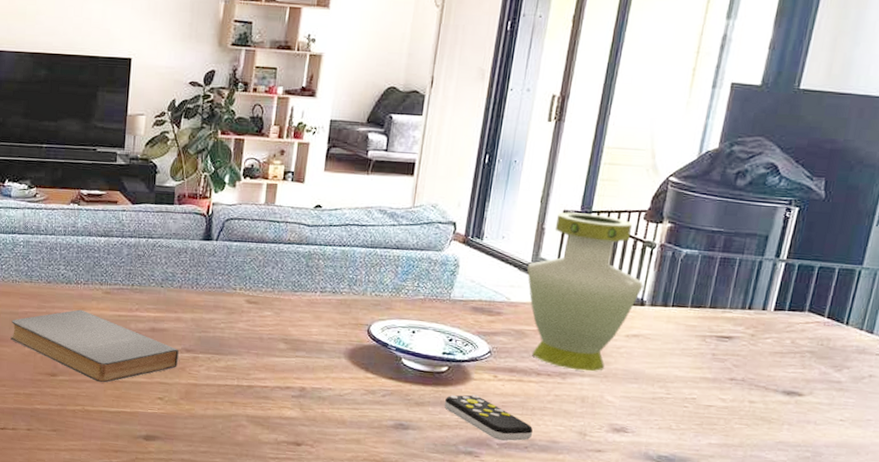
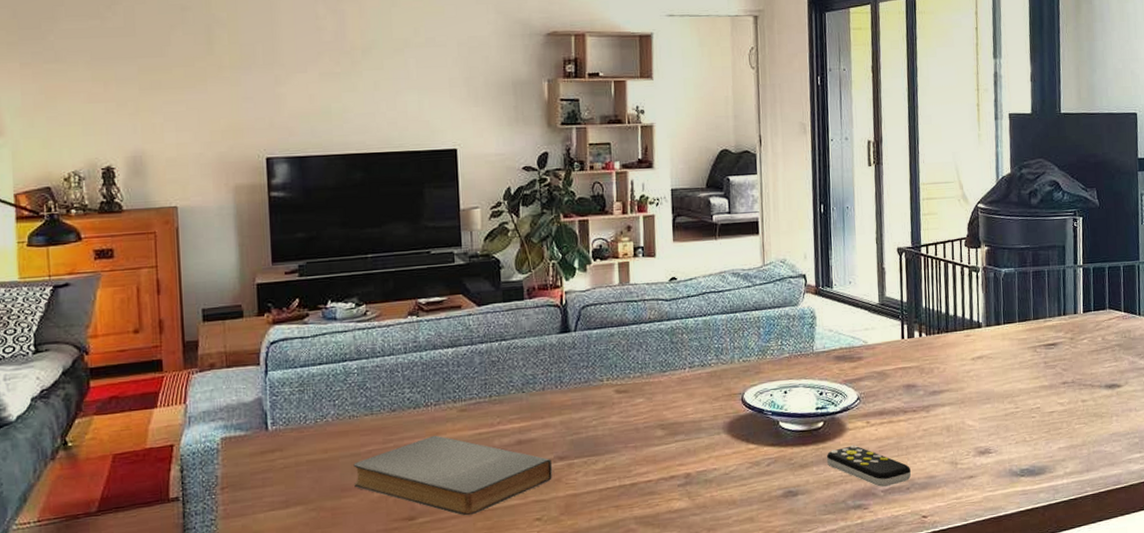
vase: present [527,212,644,372] -> none [877,248,977,402]

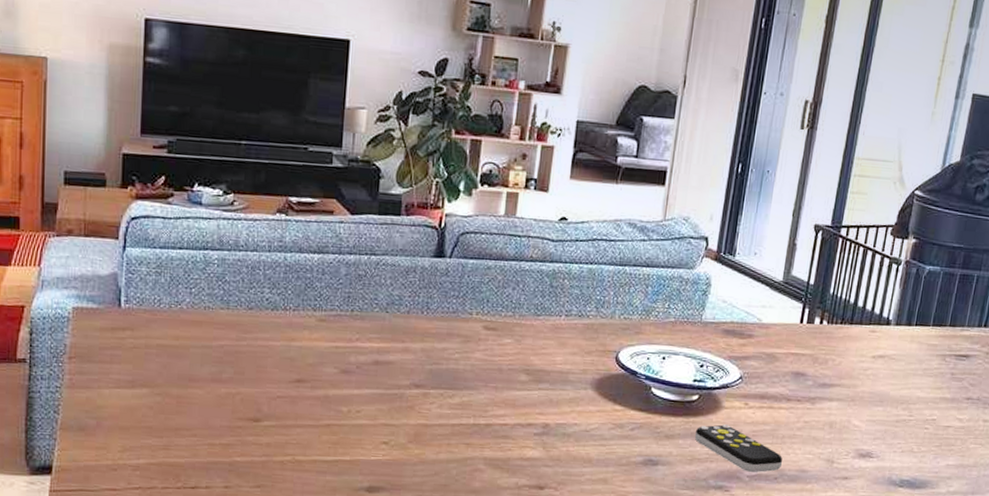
book: present [353,435,553,516] -> none [202,340,407,428]

